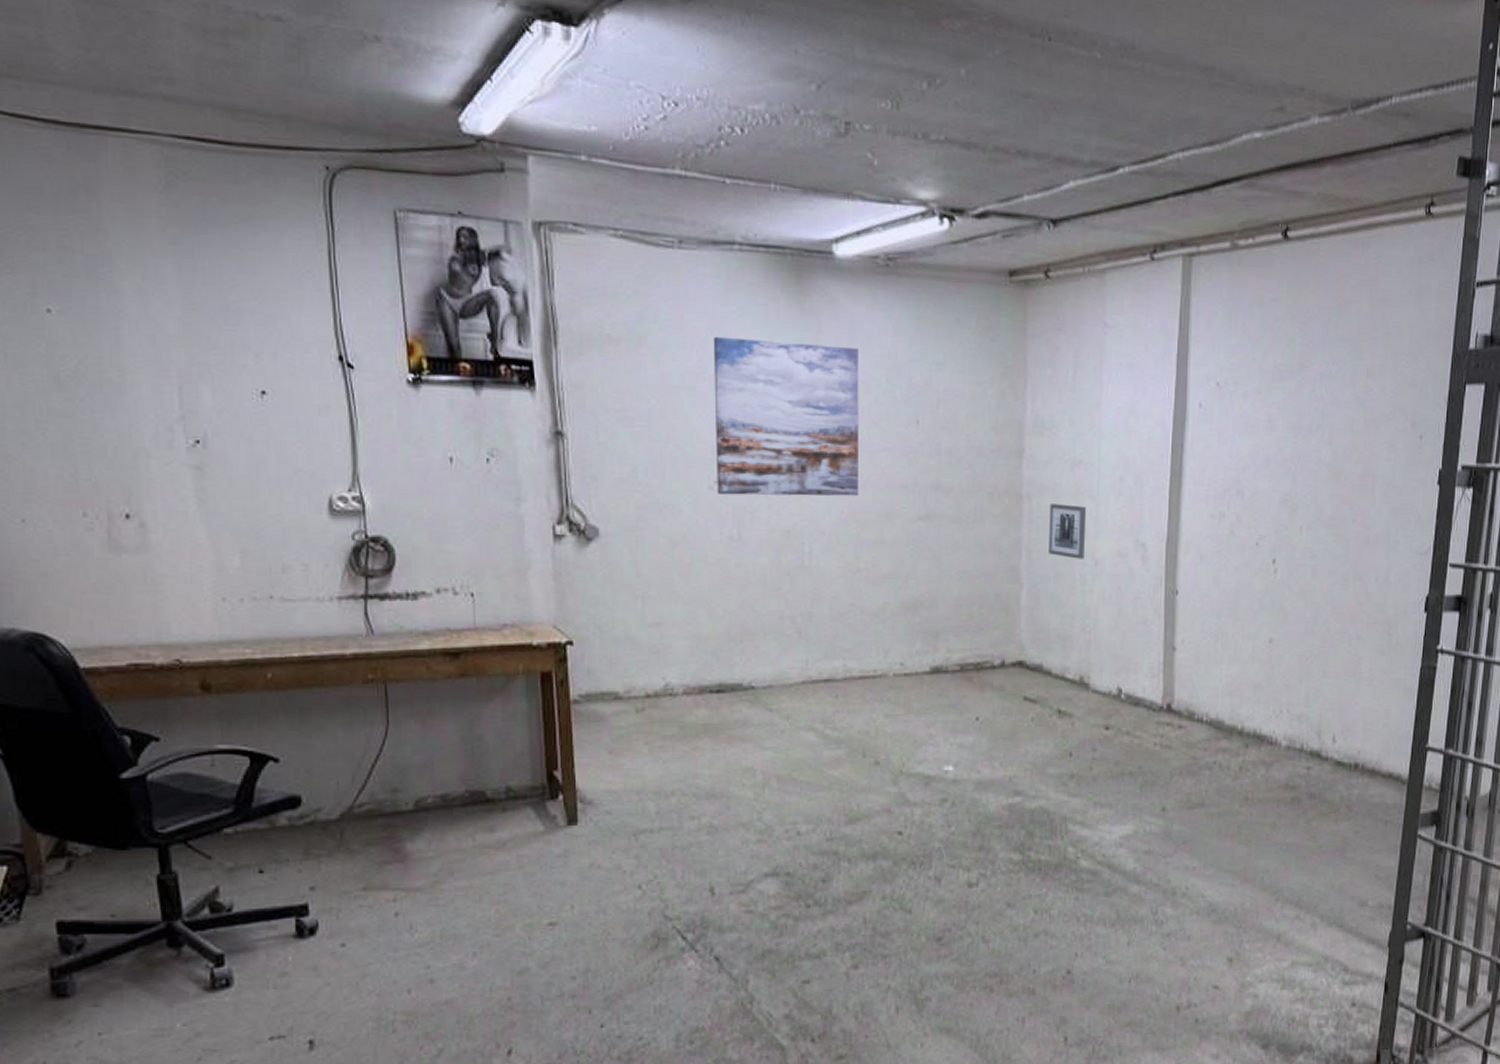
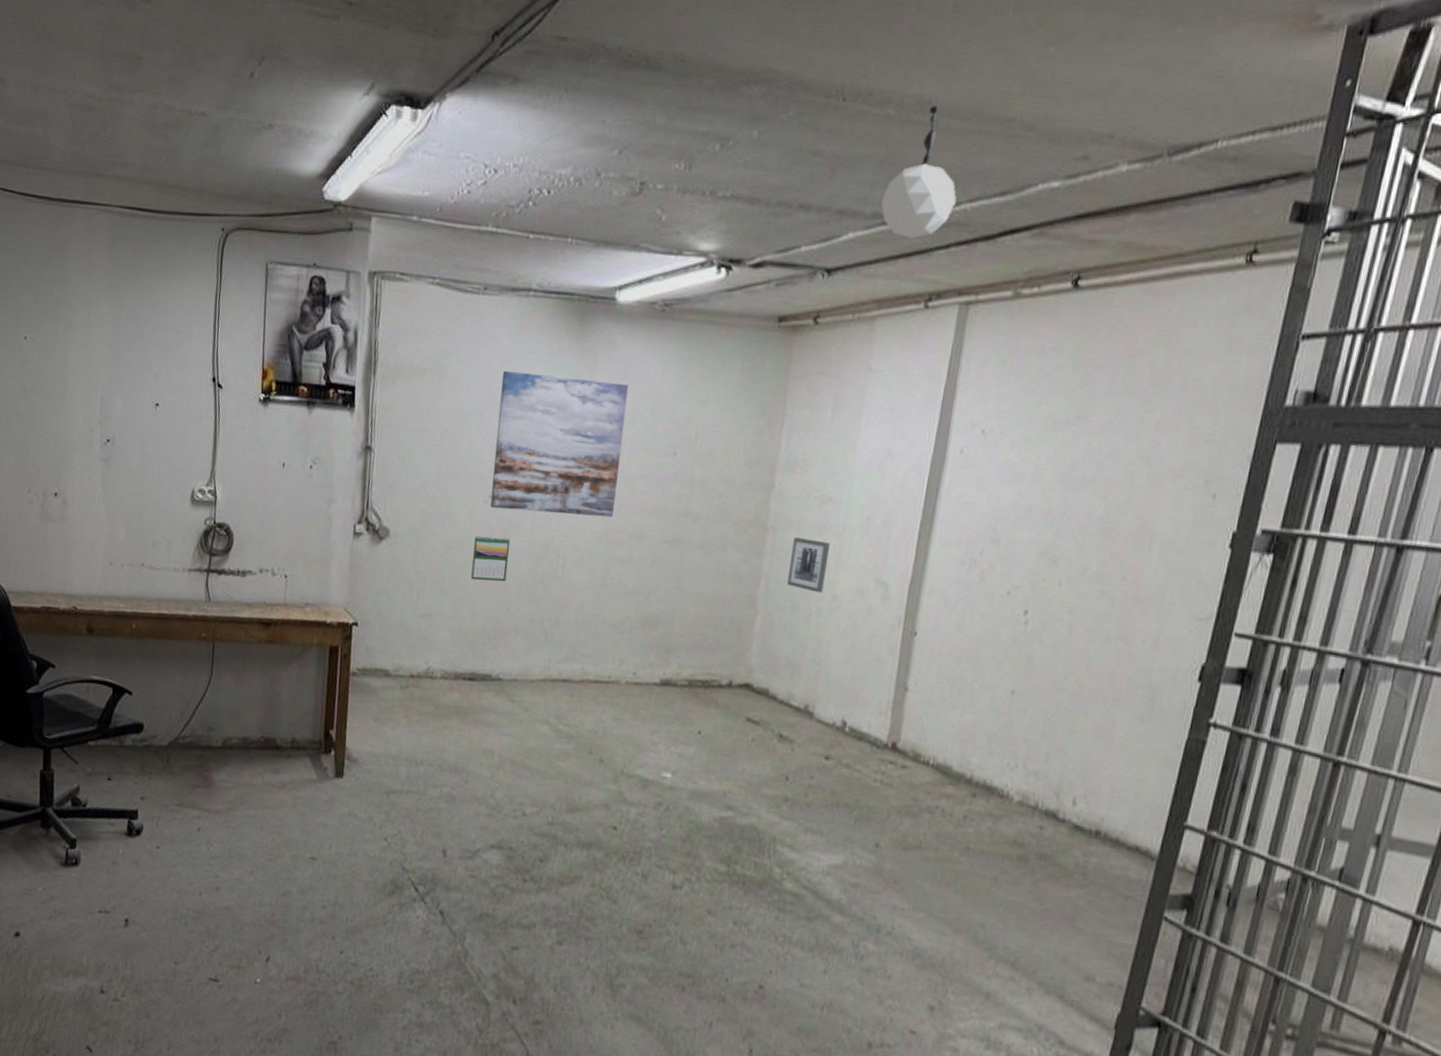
calendar: none [703,527,746,579] -> present [471,535,510,582]
pendant lamp: none [1098,50,1169,188] -> present [881,105,956,239]

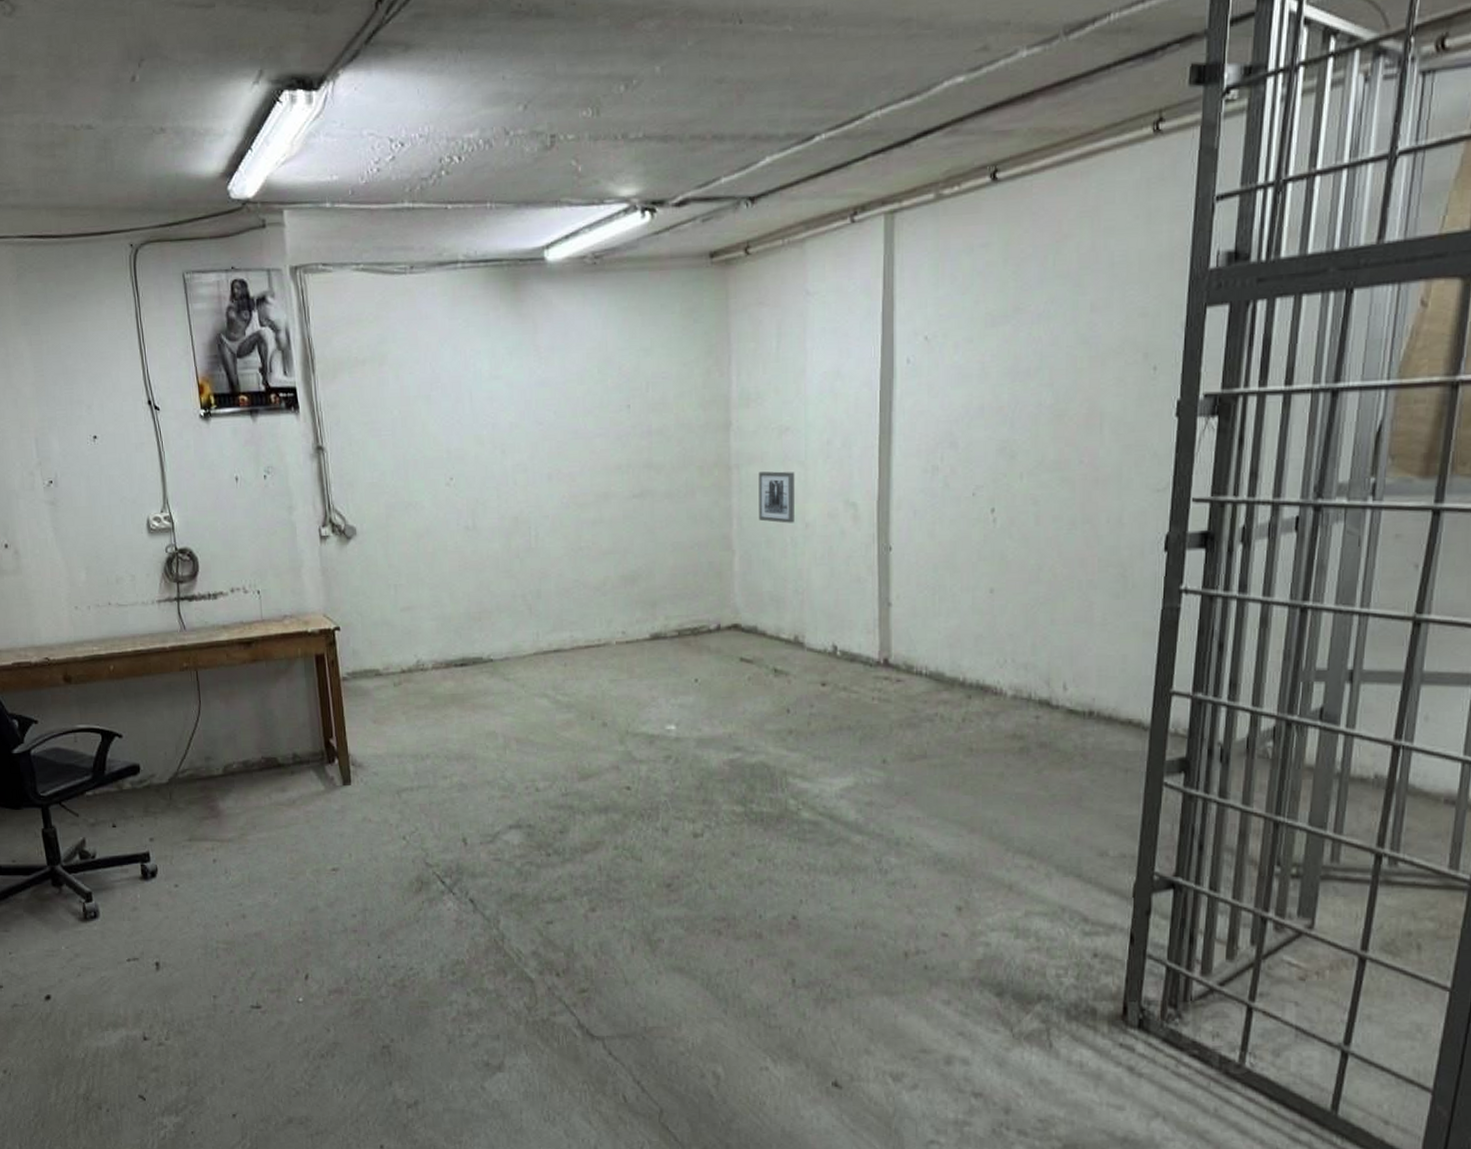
calendar: present [471,535,510,582] -> none [443,517,481,565]
wall art: present [490,370,628,518] -> none [443,344,578,490]
pendant lamp: present [881,105,956,239] -> none [793,15,866,155]

